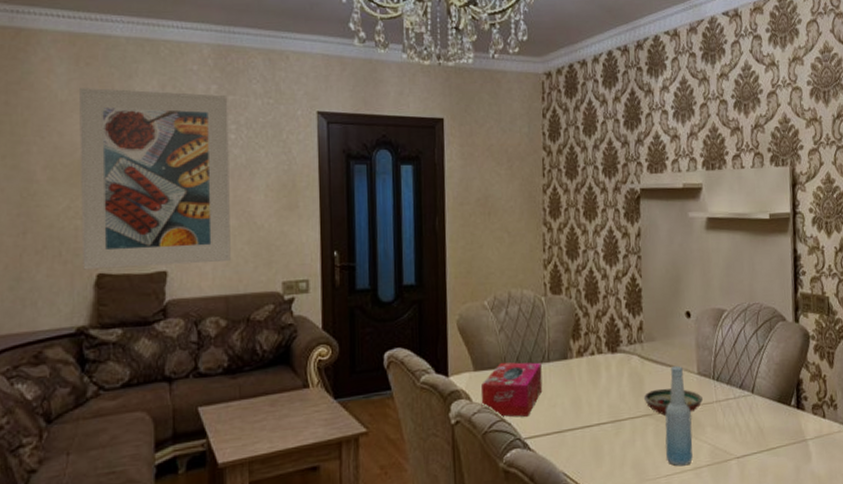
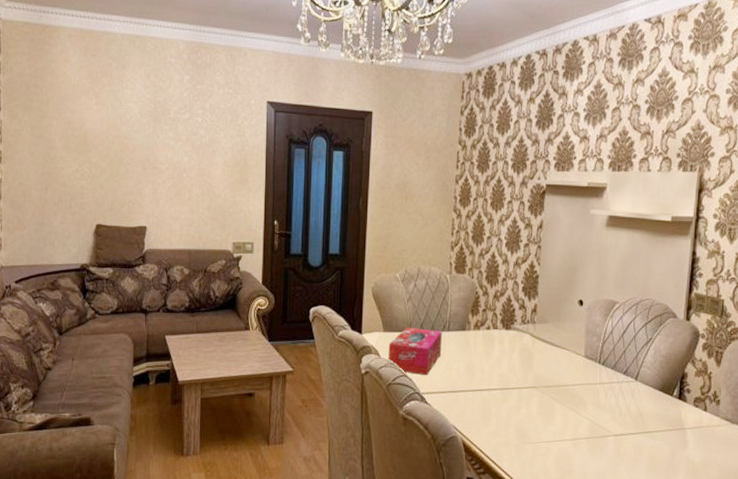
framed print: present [80,88,231,270] -> none [86,75,197,223]
decorative bowl: present [643,388,703,415] -> none [531,365,587,390]
bottle: present [665,365,693,466] -> none [548,347,575,436]

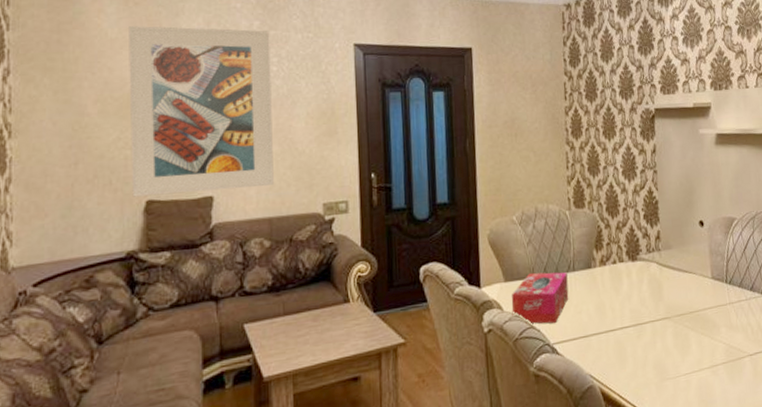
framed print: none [86,75,197,223] -> present [129,26,274,197]

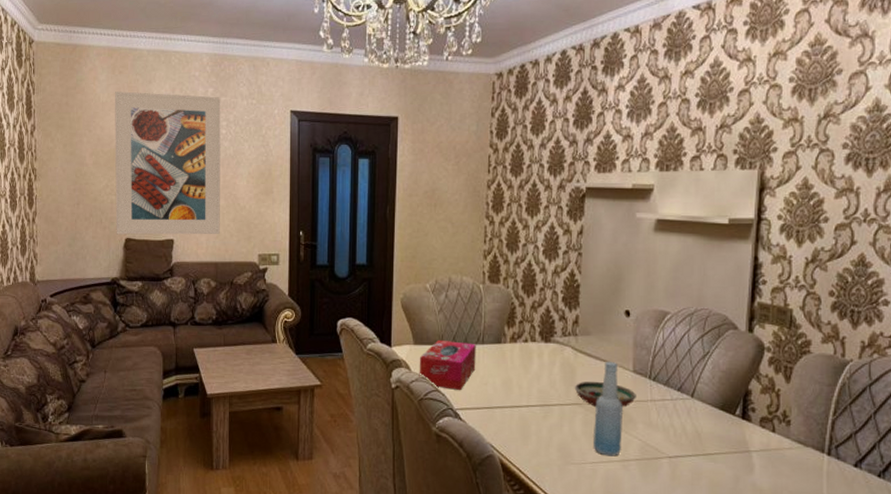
decorative bowl: none [662,292,717,318] -> present [574,381,636,408]
bottle: none [682,271,709,365] -> present [594,361,622,457]

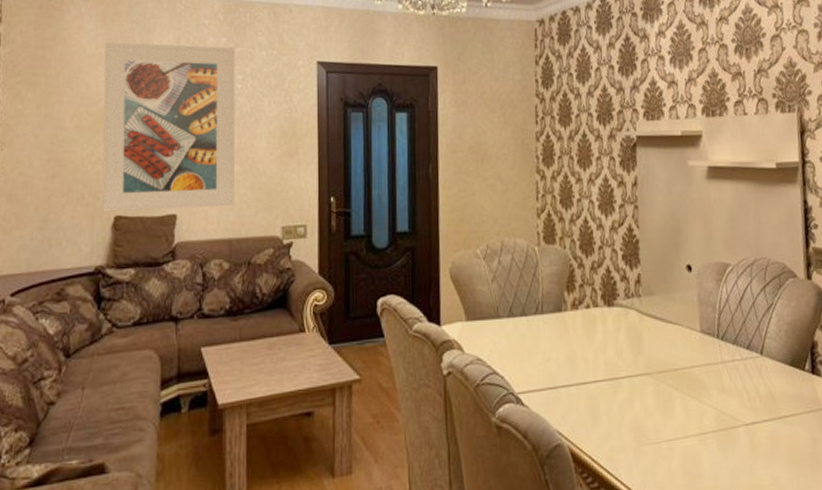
tissue box: present [419,339,476,390] -> none [473,312,536,370]
decorative bowl: present [574,381,636,408] -> none [642,346,707,375]
bottle: present [594,361,622,457] -> none [665,322,697,431]

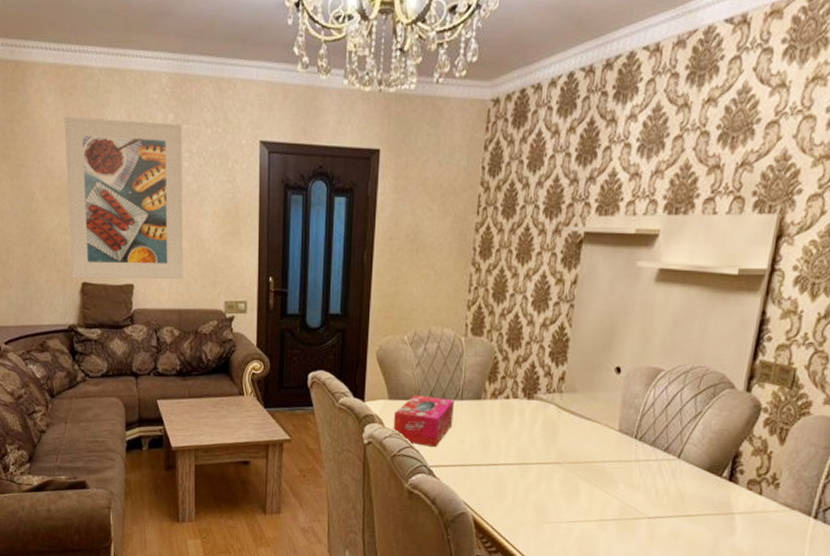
tissue box: none [473,312,536,370] -> present [392,394,454,447]

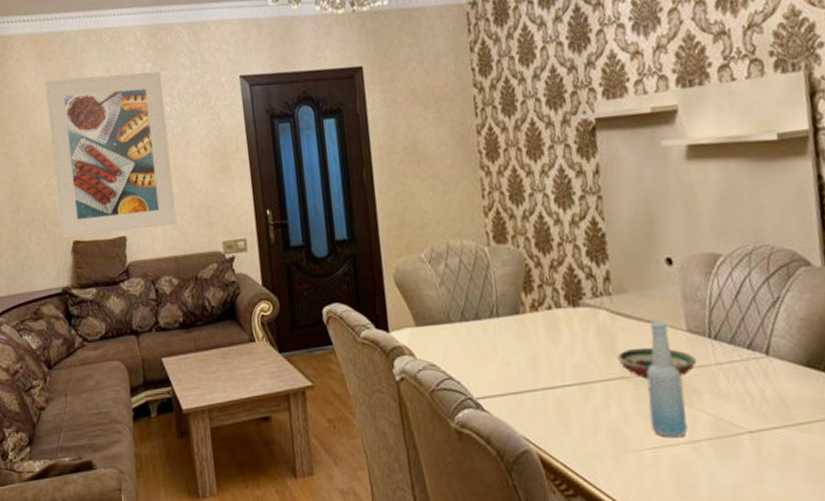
tissue box: present [392,394,454,447] -> none [424,317,494,376]
decorative bowl: none [555,440,620,468] -> present [616,347,697,379]
bottle: none [571,419,605,516] -> present [646,321,688,438]

